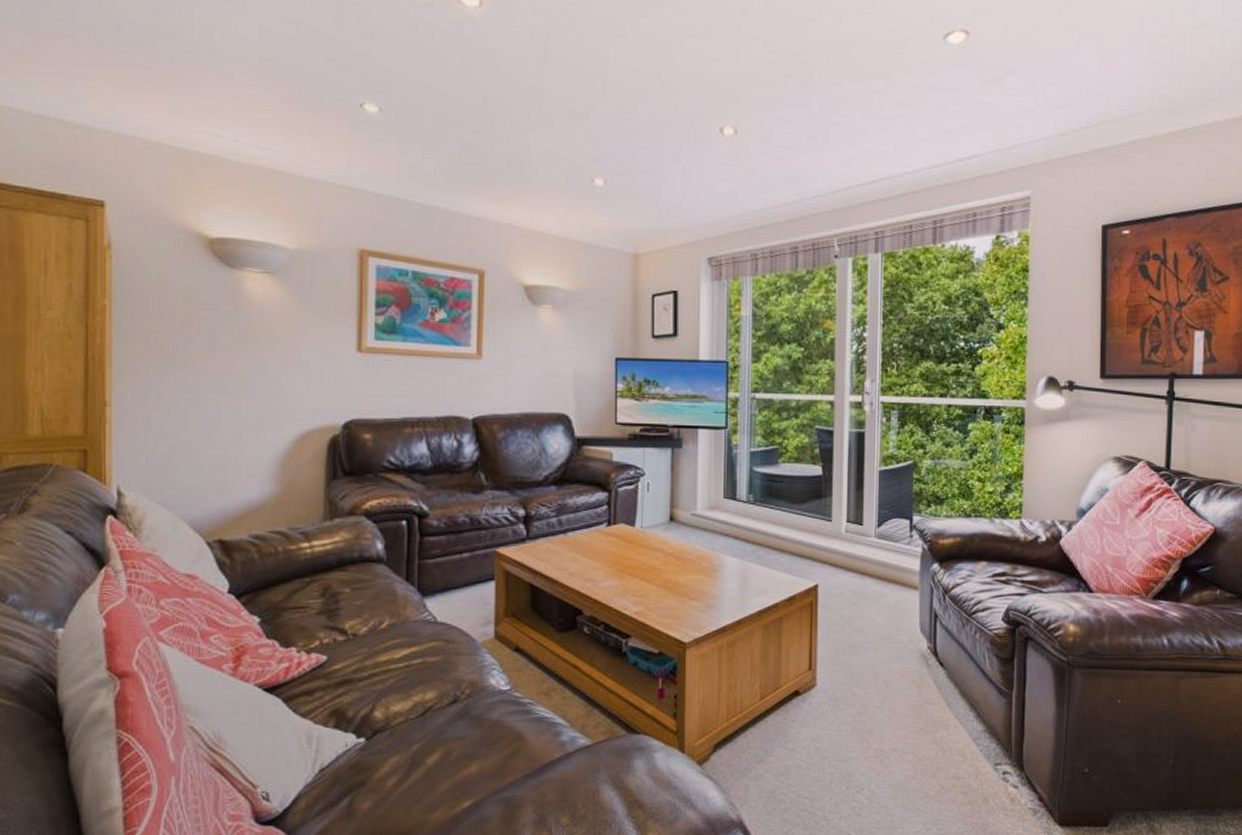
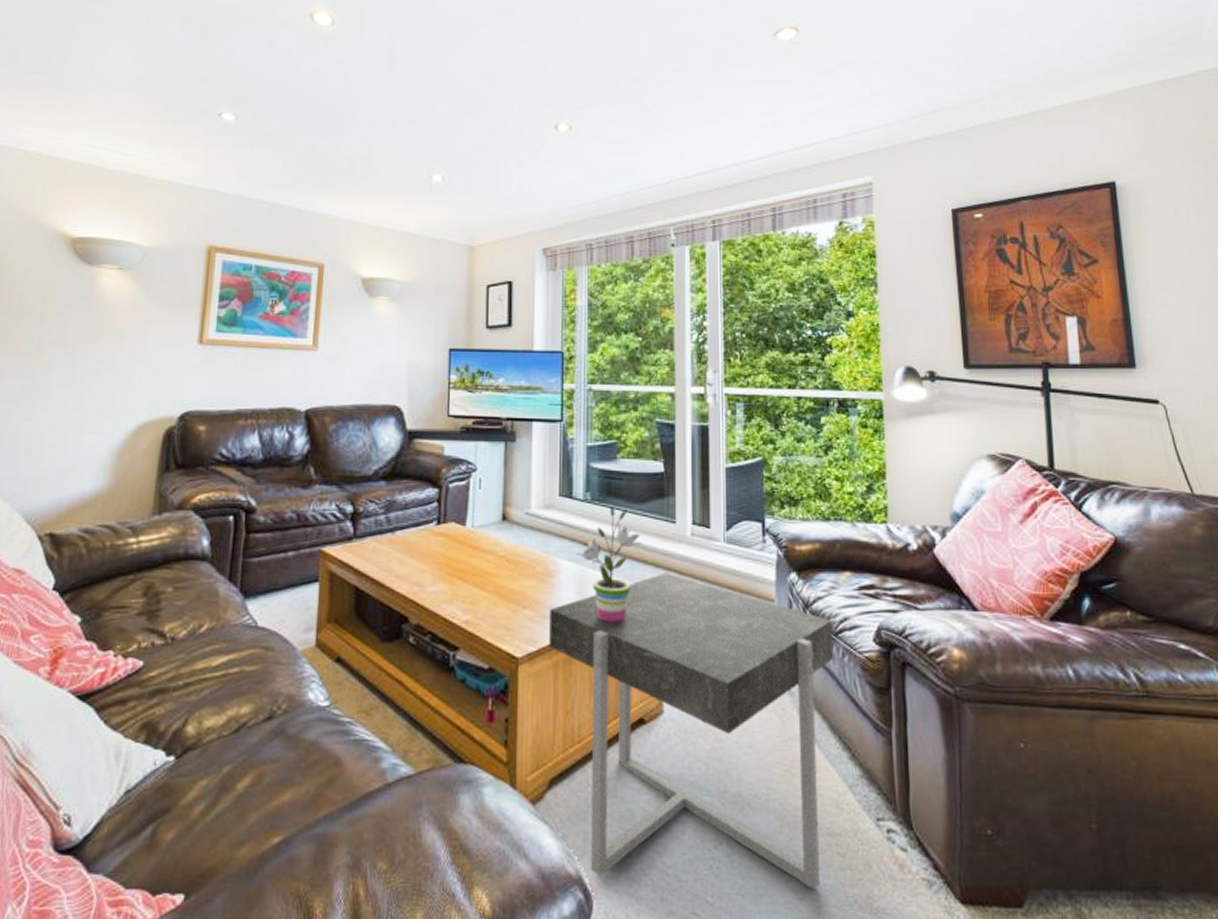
side table: none [714,565,968,822] -> present [549,572,834,891]
potted plant: none [739,506,800,609] -> present [576,505,642,622]

